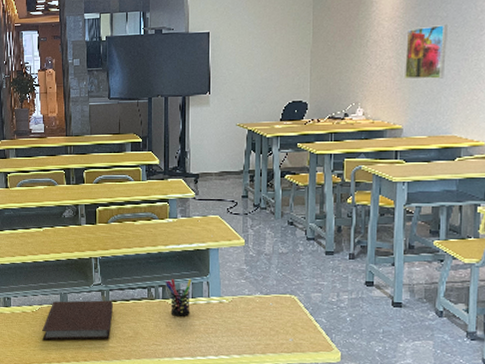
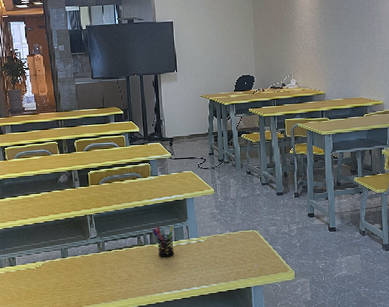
notebook: present [42,300,113,341] -> none [46,250,109,292]
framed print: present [405,25,447,80] -> none [322,14,351,56]

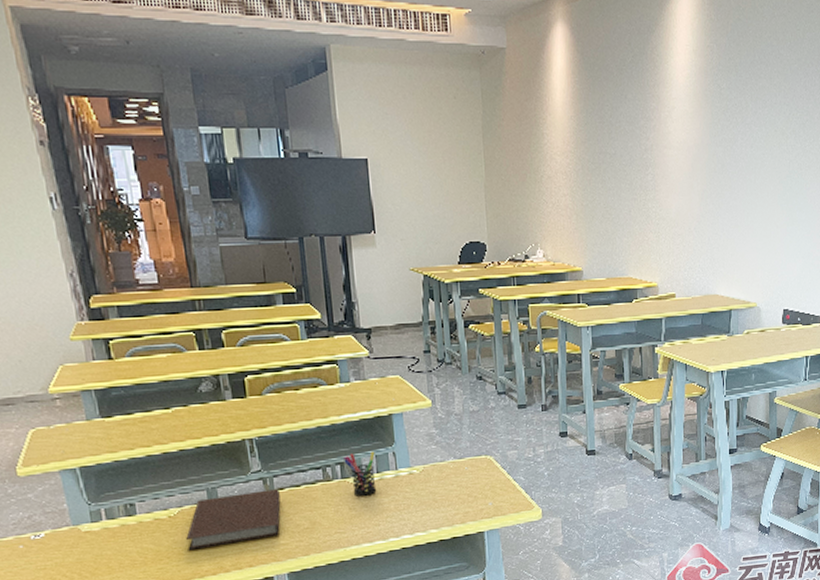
notebook: none [46,250,109,292] -> present [186,489,281,551]

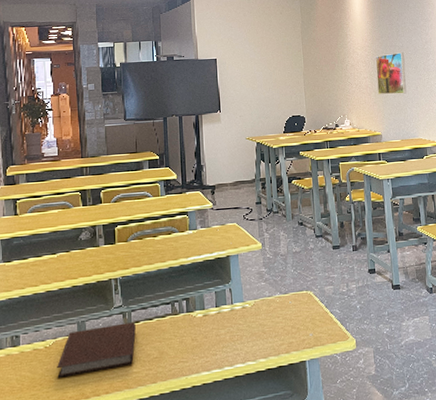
pen holder: present [344,451,377,497] -> none [189,288,215,329]
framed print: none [579,162,617,219] -> present [375,52,407,95]

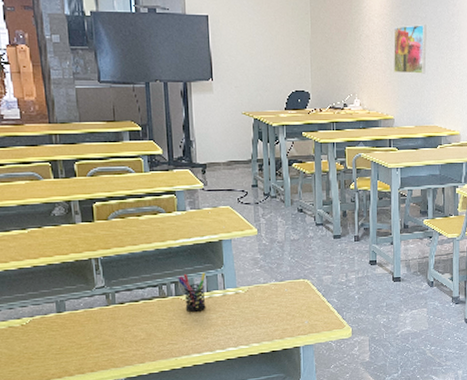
notebook: present [57,322,136,378] -> none [36,303,121,356]
pen holder: none [189,288,215,329] -> present [178,272,206,313]

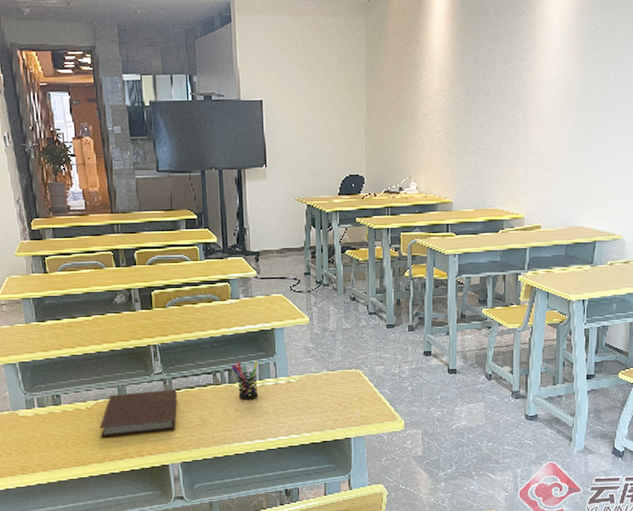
notebook: none [36,303,121,356] -> present [100,389,177,438]
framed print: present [393,25,427,74] -> none [453,100,489,154]

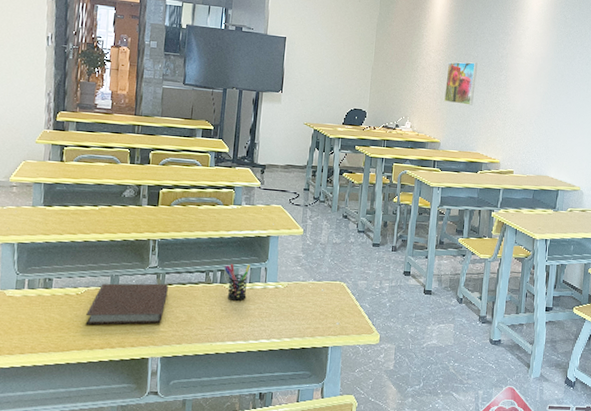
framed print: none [453,100,489,154] -> present [444,62,478,106]

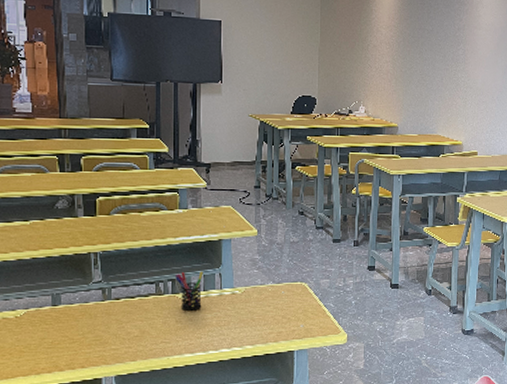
notebook: present [85,283,168,326] -> none [29,299,116,349]
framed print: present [444,62,478,106] -> none [399,37,433,84]

